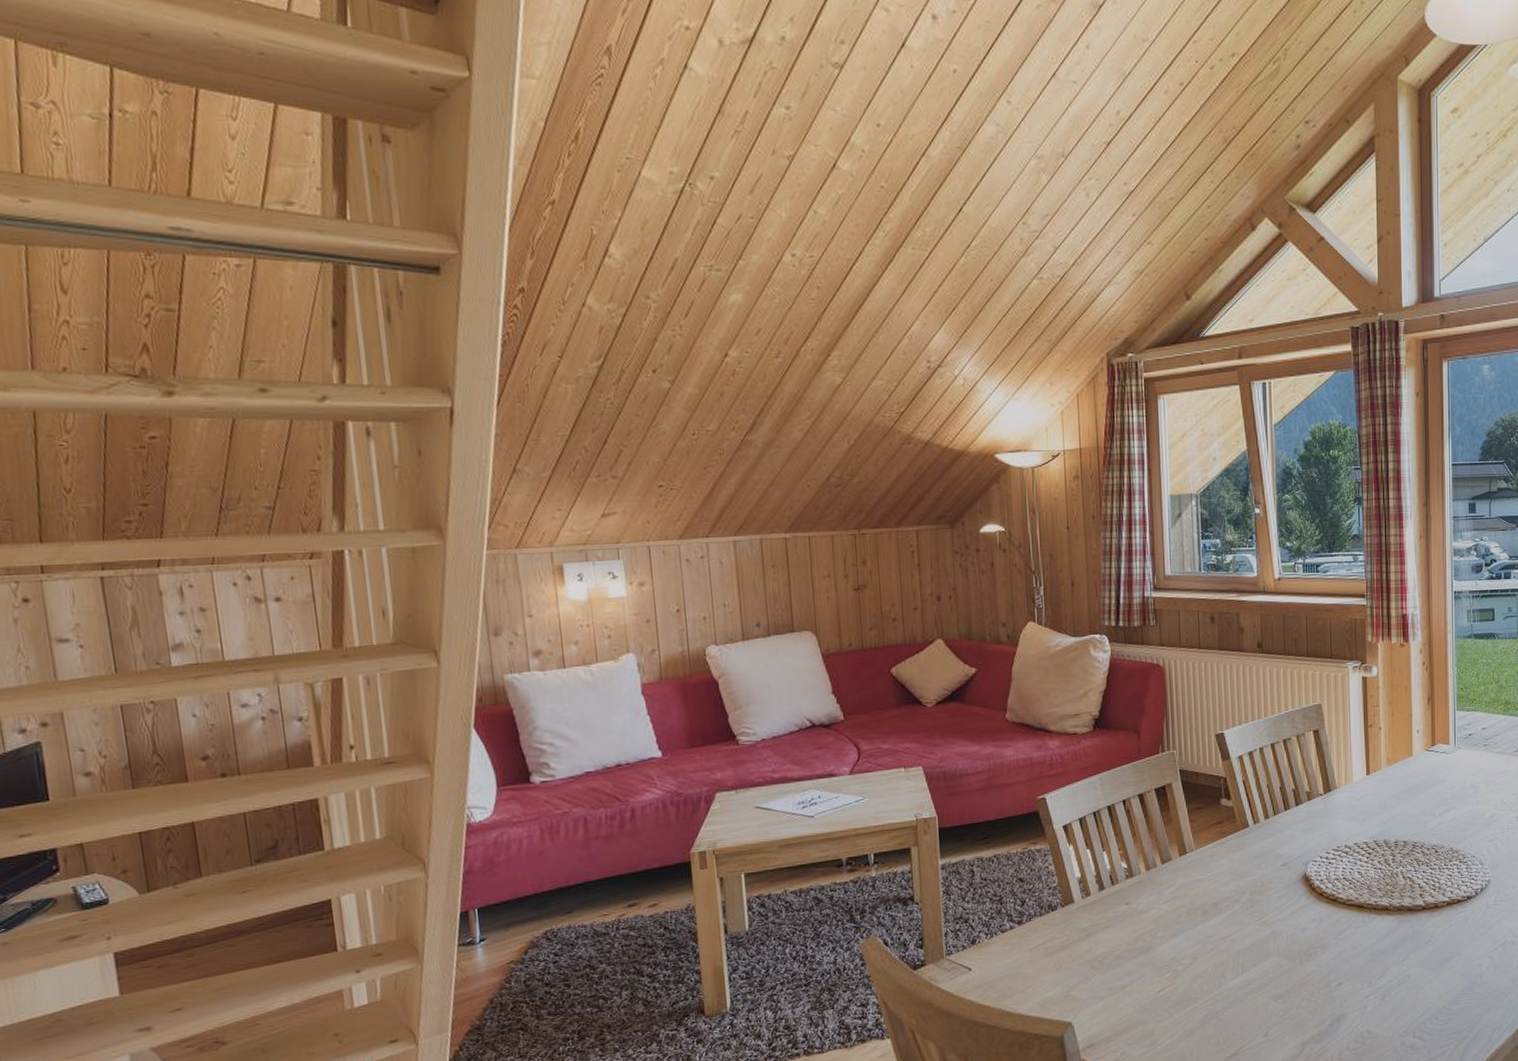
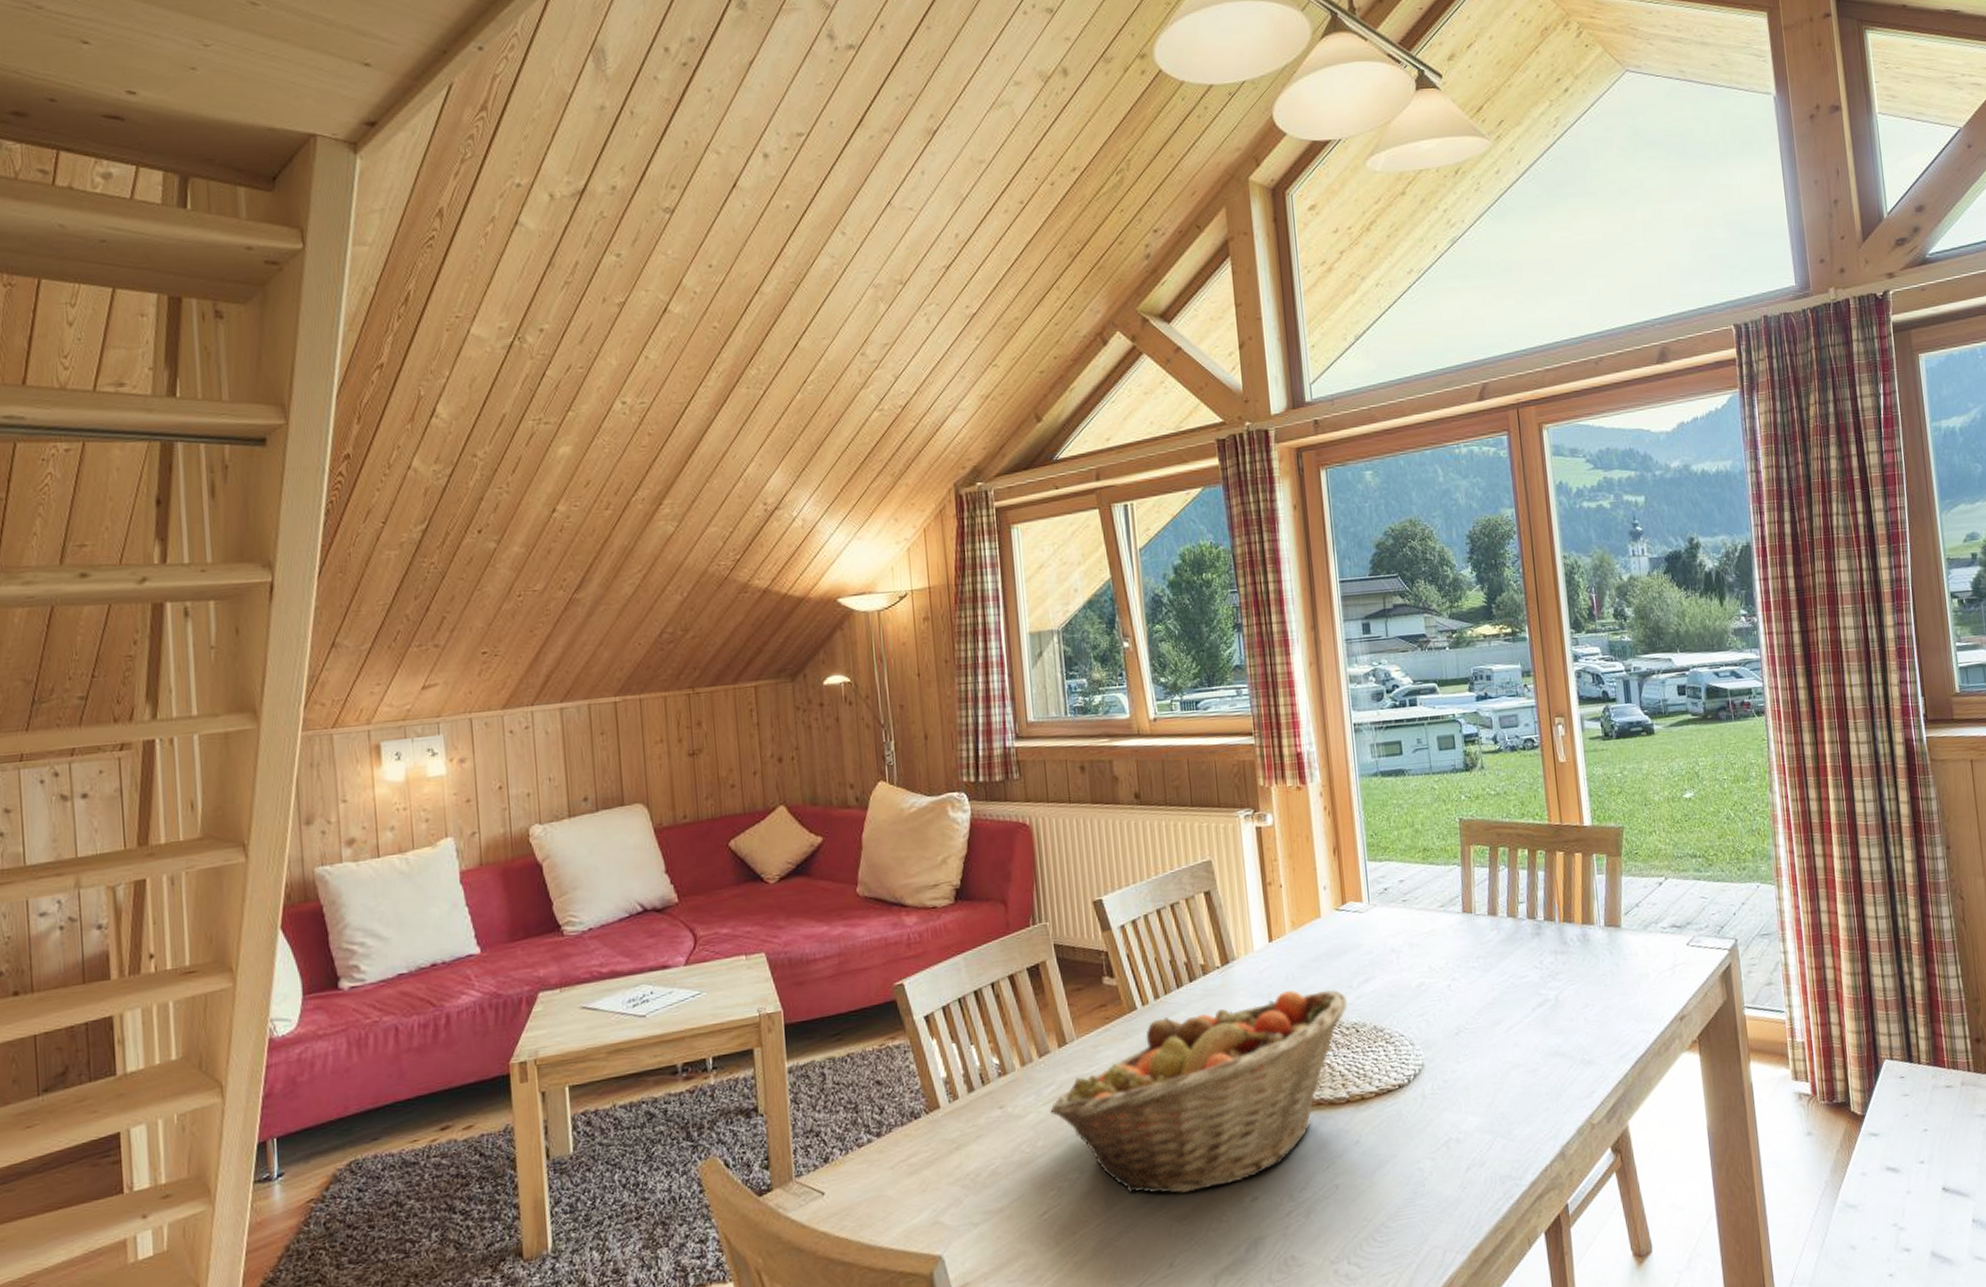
fruit basket: none [1170,816,1429,979] -> present [1050,990,1347,1194]

